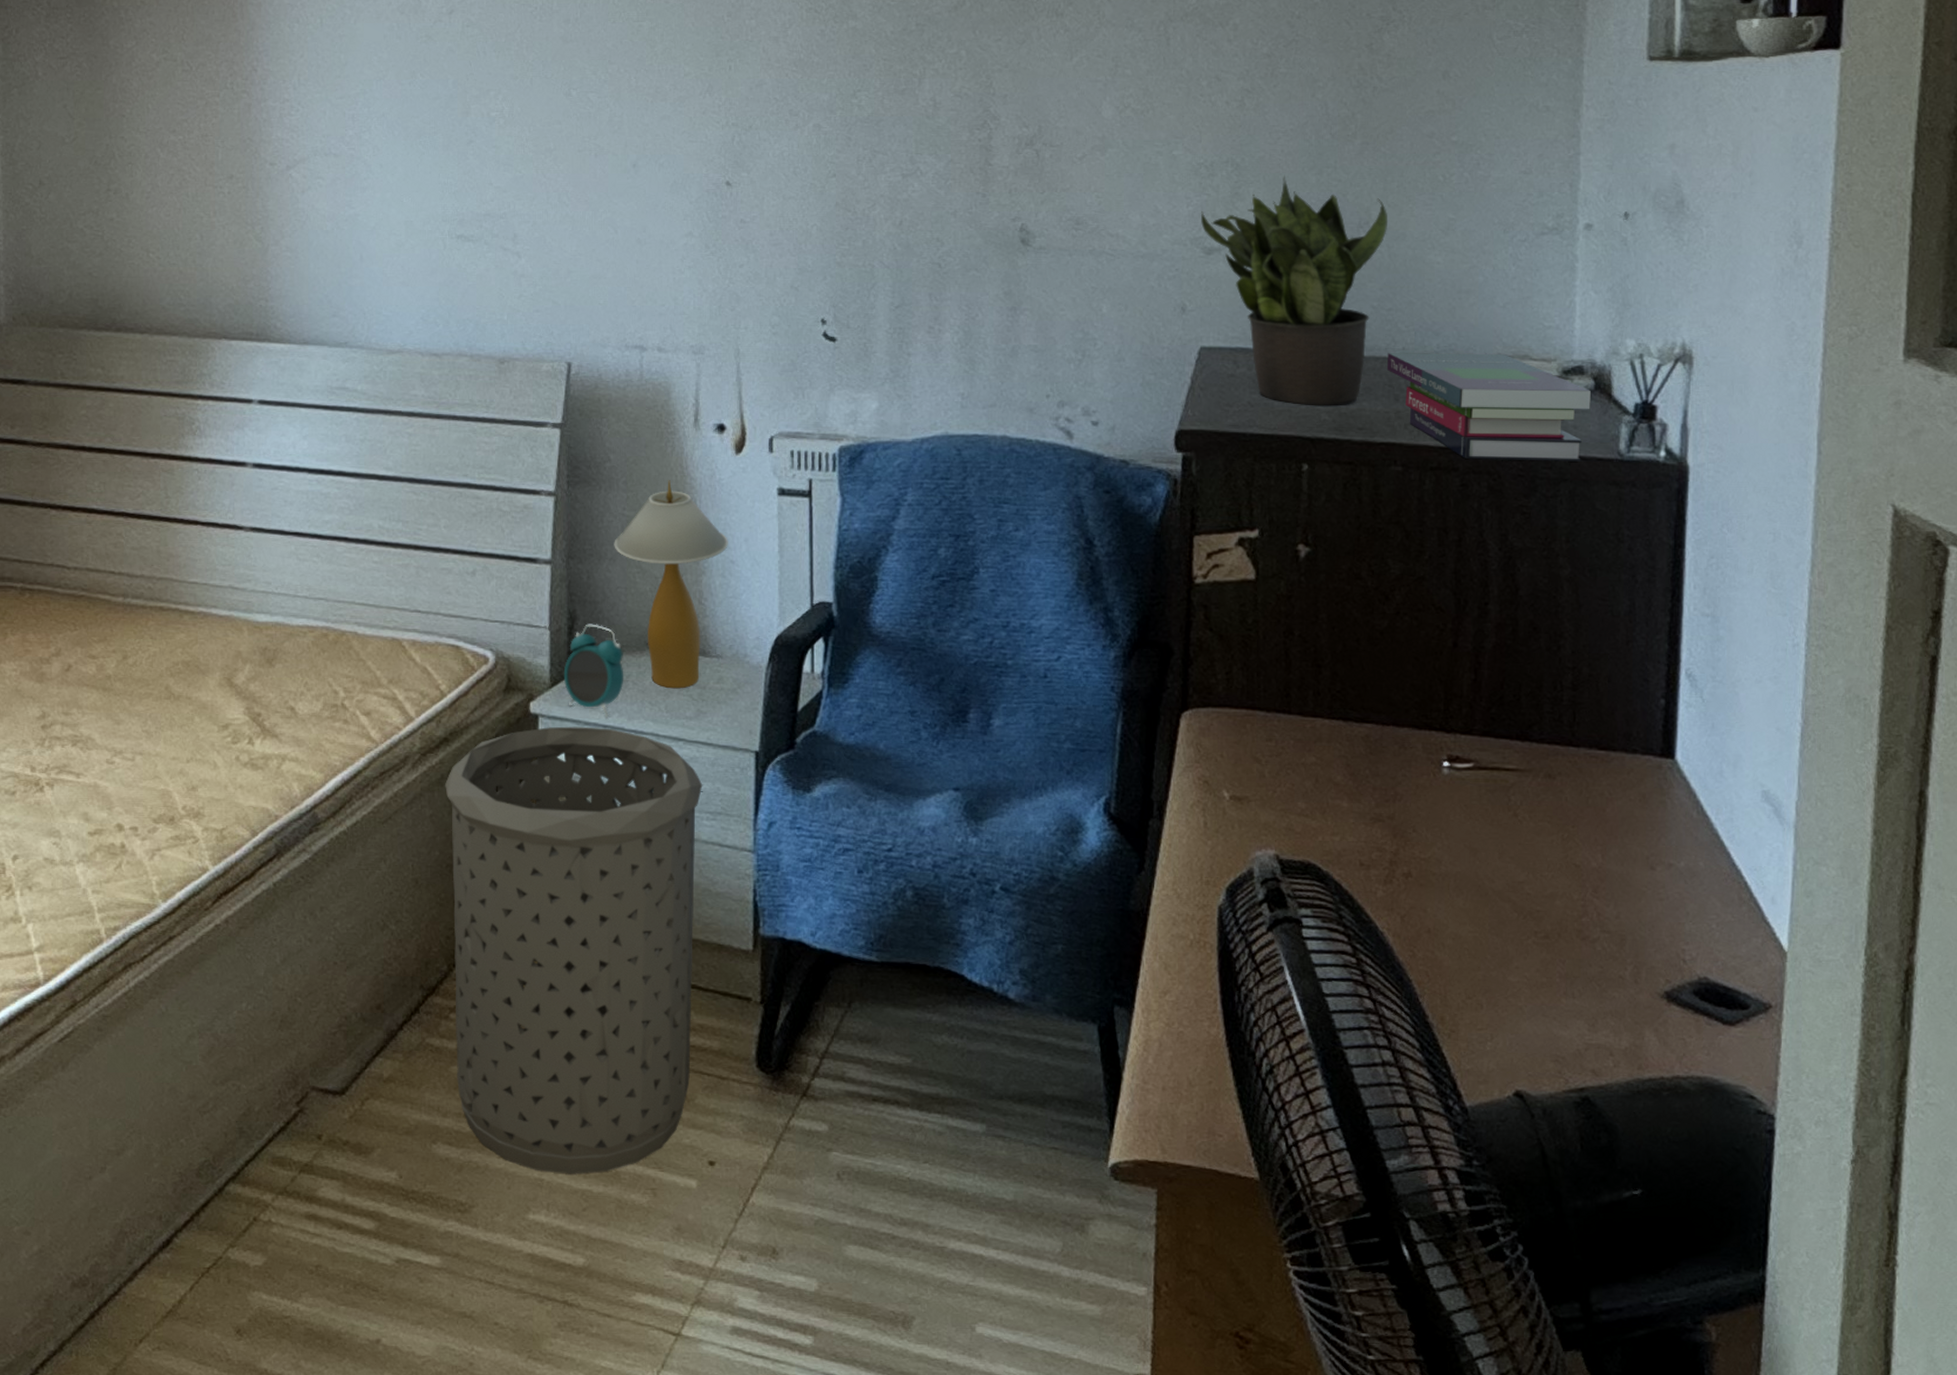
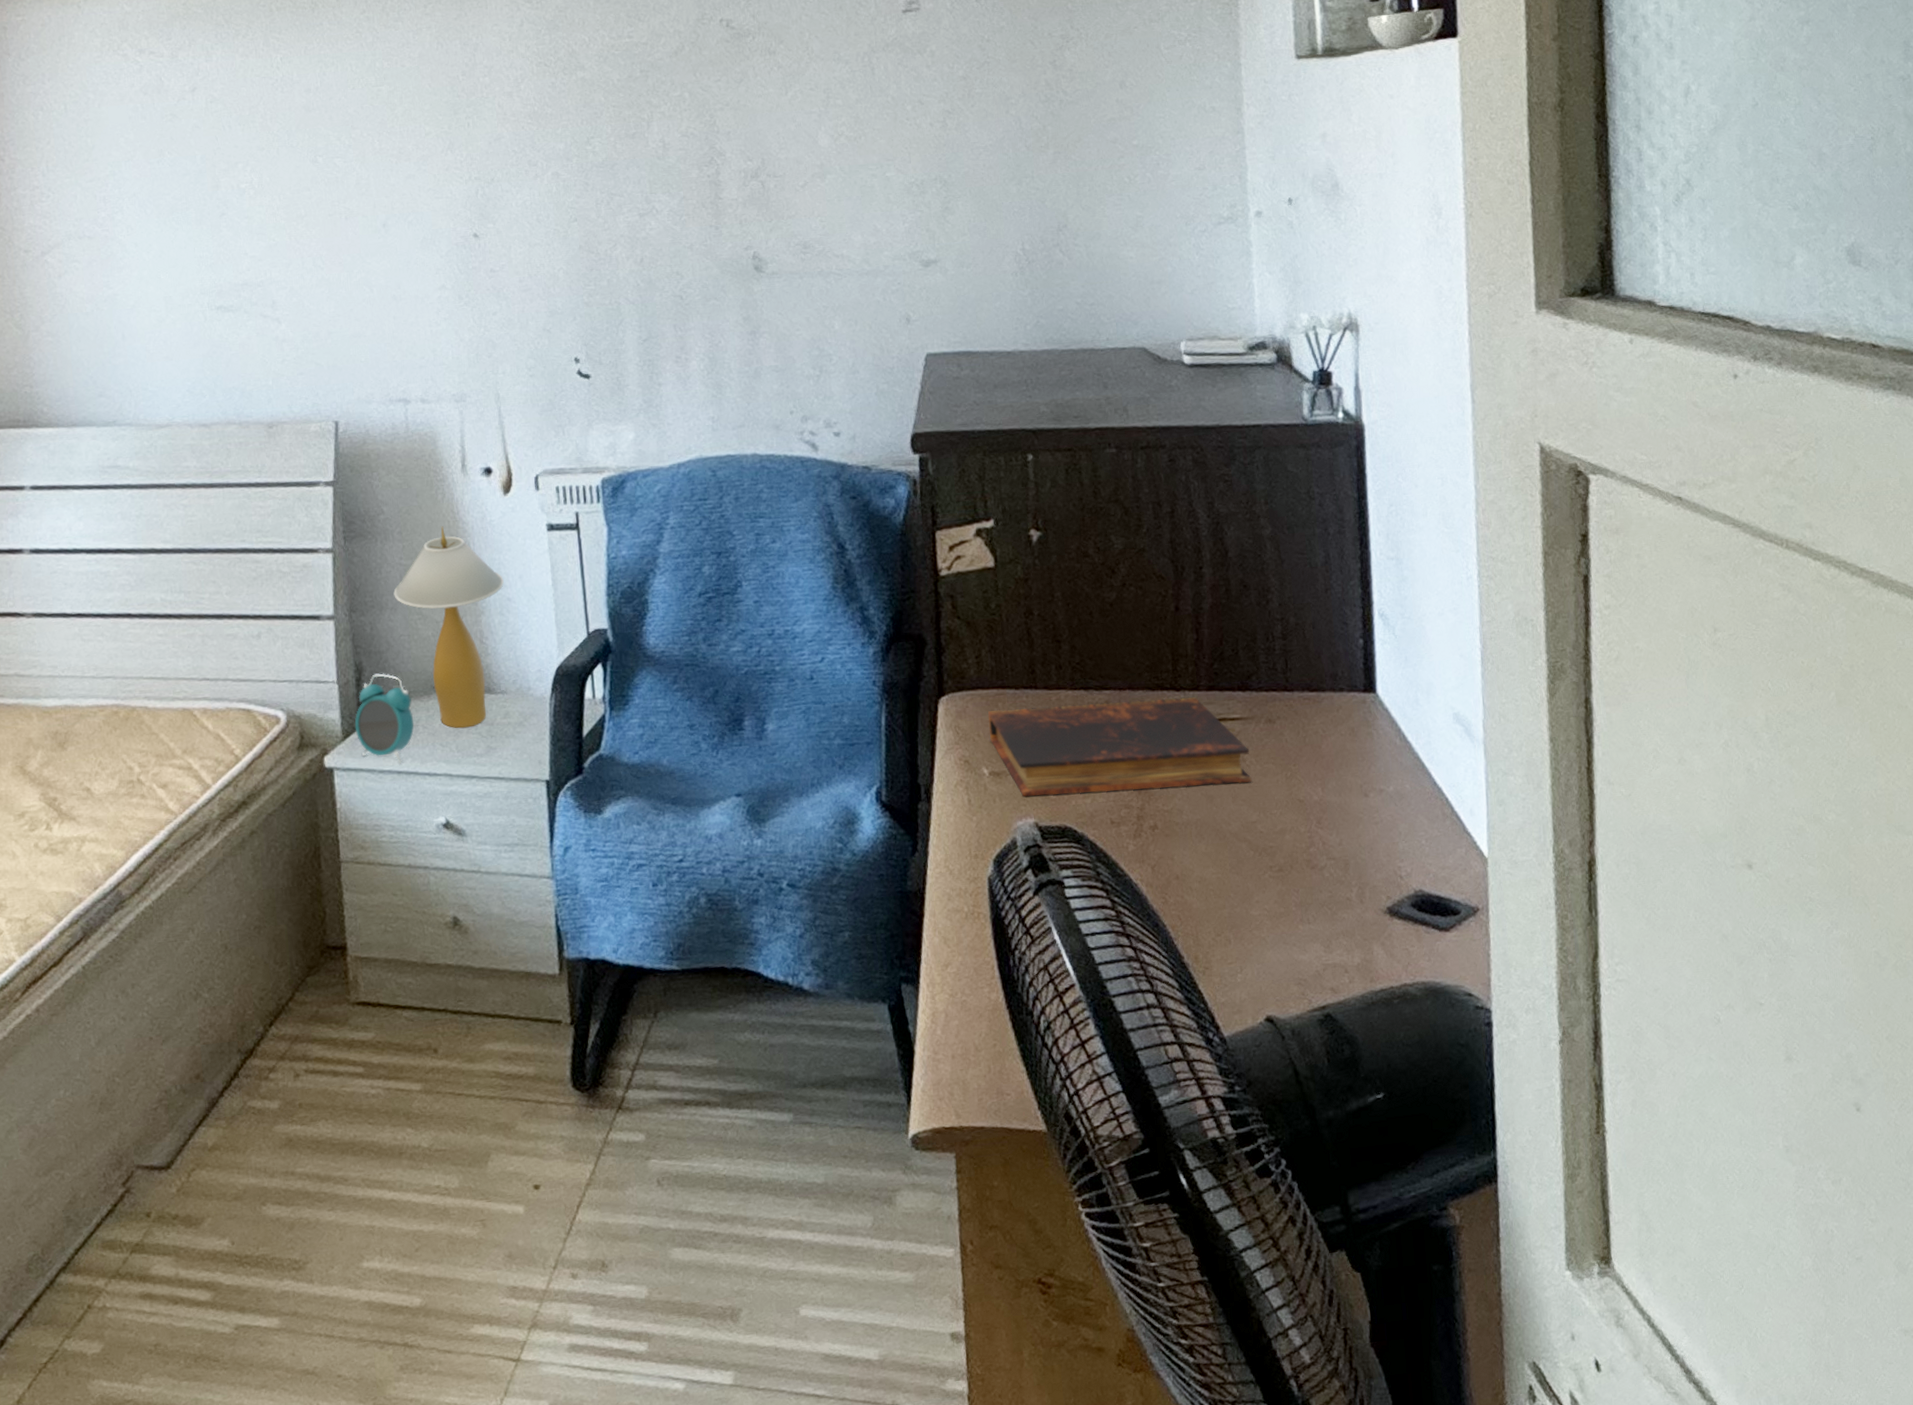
laundry basket: present [445,726,703,1174] -> none [247,774,509,1218]
potted plant: present [1201,175,1388,405] -> none [916,188,1084,400]
book: none [1233,731,1523,839] -> present [987,697,1252,797]
books: present [1386,353,1591,462] -> none [1094,337,1275,436]

